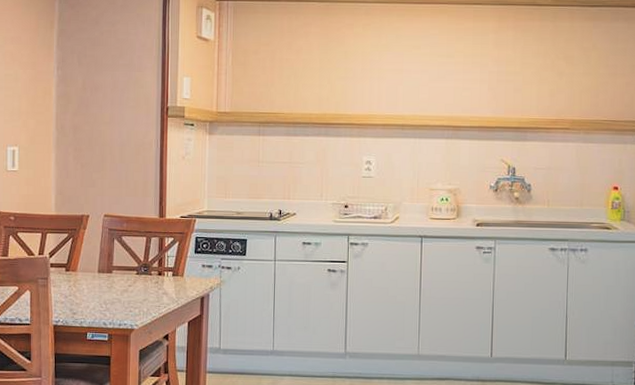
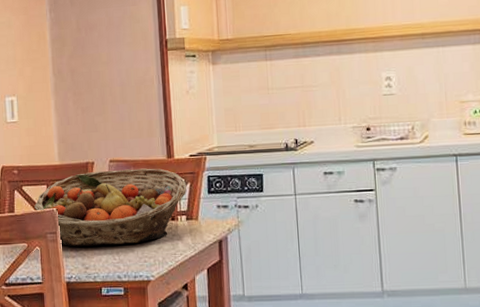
fruit basket: none [28,224,176,294] -> present [34,168,187,247]

